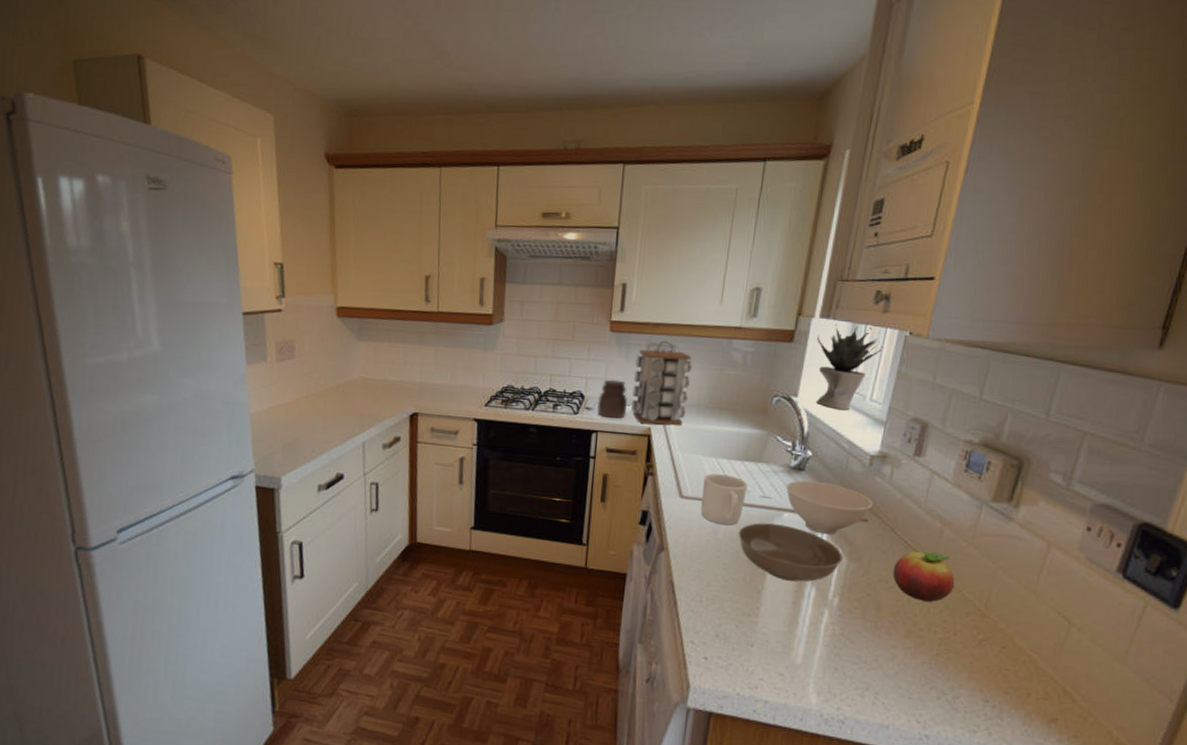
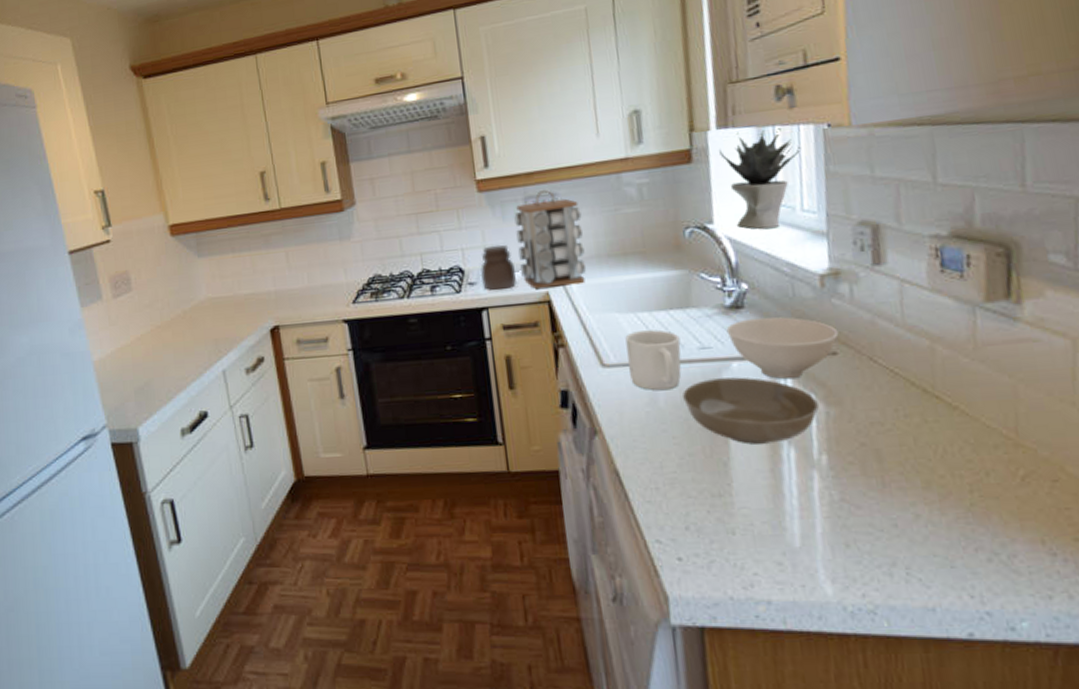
fruit: present [892,550,955,602] -> none [884,376,969,440]

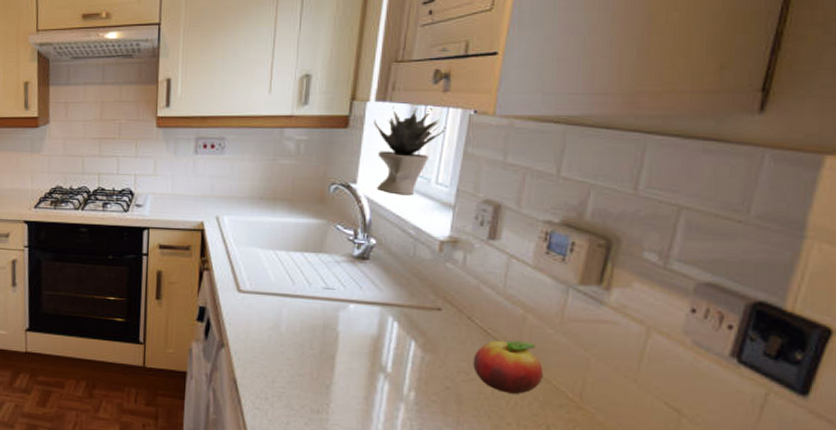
jar: present [480,244,516,292] -> none [147,175,178,215]
spice rack: present [514,189,586,289] -> none [181,133,243,219]
mug: present [625,329,682,391] -> none [261,266,309,319]
bowl: present [683,377,820,445] -> none [302,315,418,376]
bowl: present [726,316,839,380] -> none [350,269,446,326]
fruit: none [884,376,969,440] -> present [473,340,544,394]

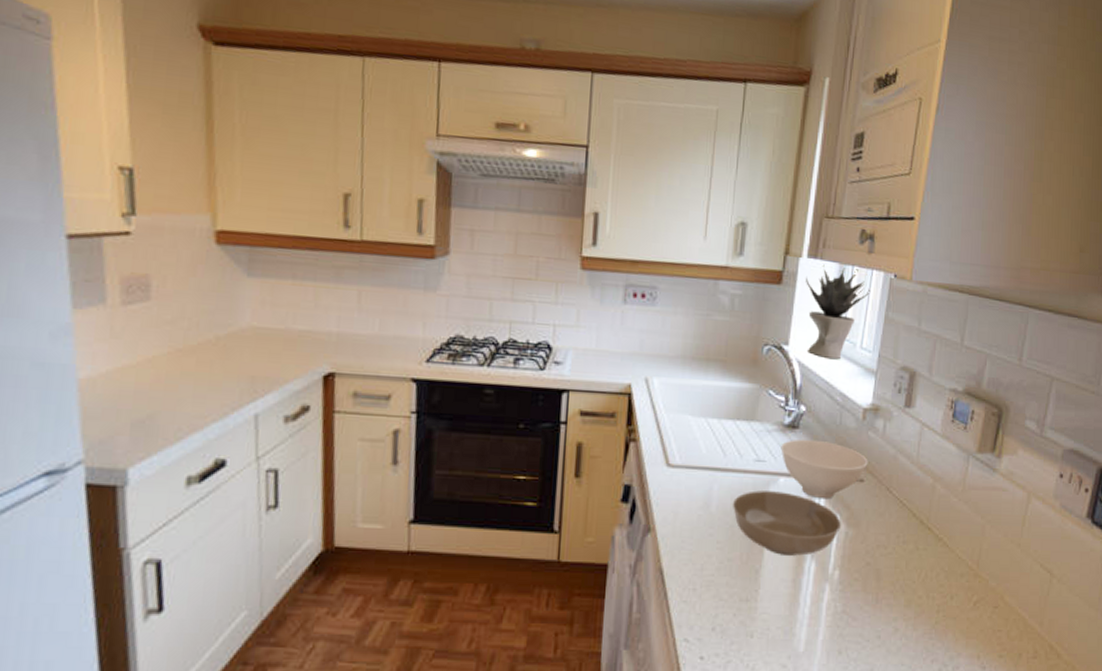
bowl: none [302,315,418,376] -> present [733,490,842,556]
bowl: none [350,269,446,326] -> present [780,439,868,500]
fruit: present [473,340,544,394] -> none [890,510,949,565]

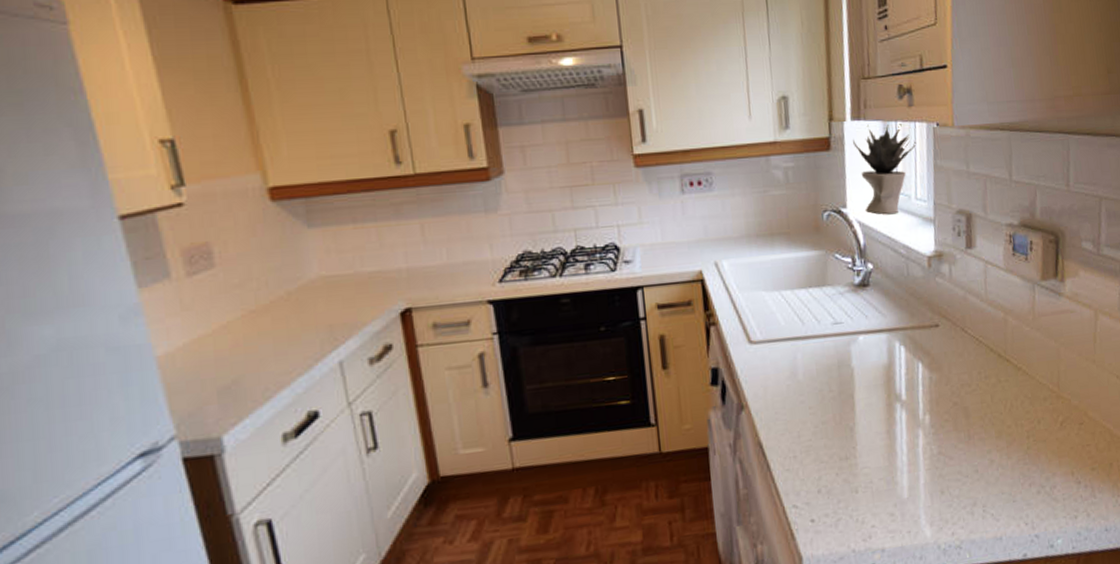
bowl: present [733,490,842,556] -> none [818,349,925,410]
bowl: present [780,439,868,500] -> none [855,294,941,350]

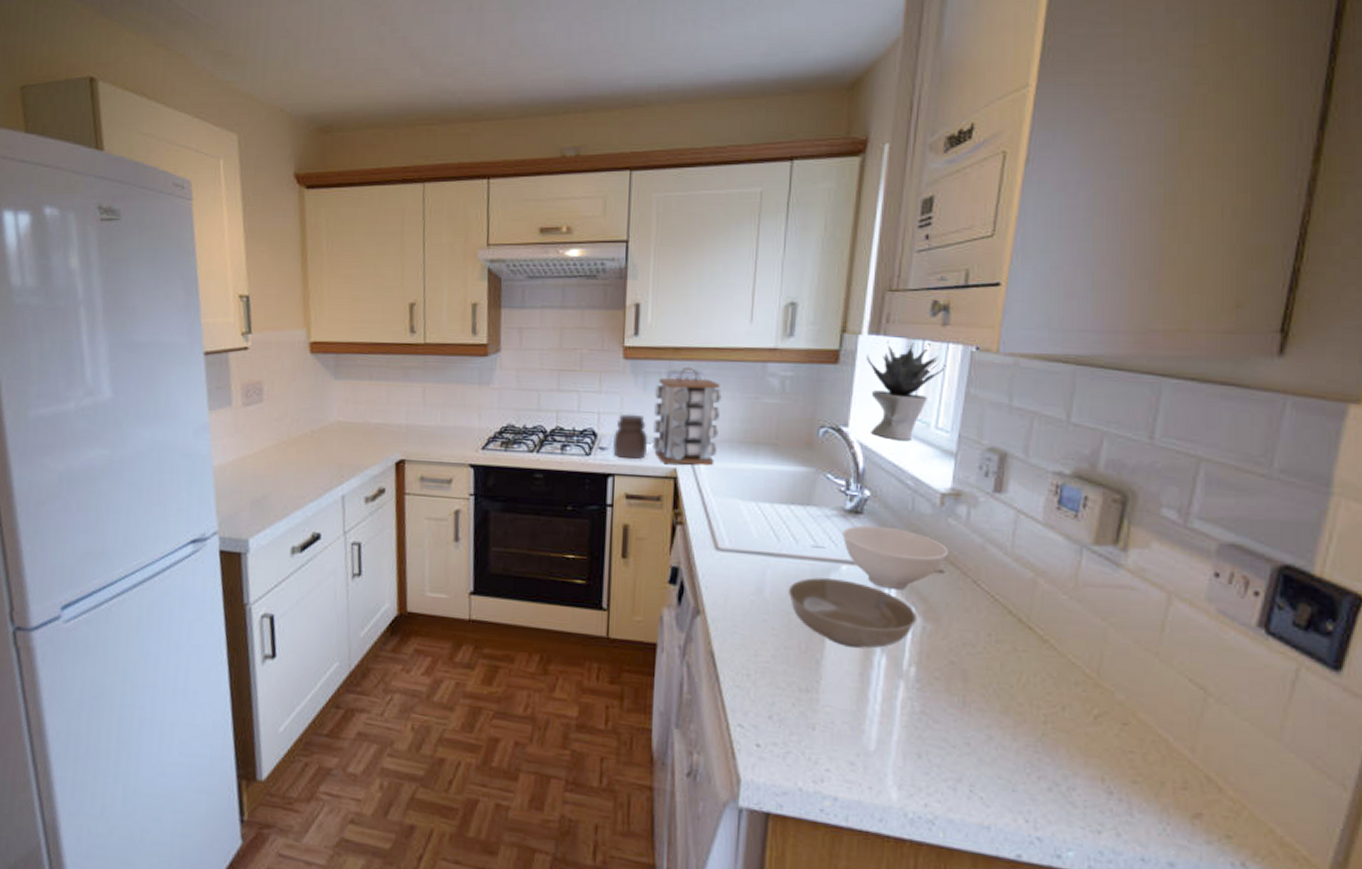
jar: none [636,222,671,270] -> present [612,413,647,460]
spice rack: none [670,167,737,267] -> present [651,366,722,466]
bowl: none [818,349,925,410] -> present [789,577,918,649]
bowl: none [855,294,941,350] -> present [842,525,949,590]

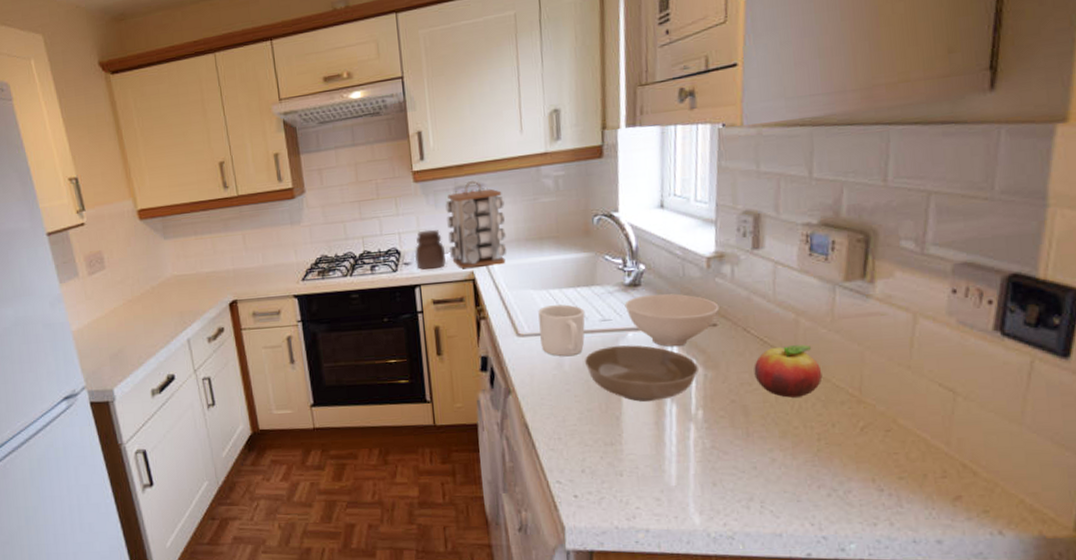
mug: none [741,520,796,582] -> present [538,304,585,357]
potted plant: present [867,343,947,441] -> none [627,127,698,217]
fruit: none [980,607,1057,670] -> present [753,344,823,398]

